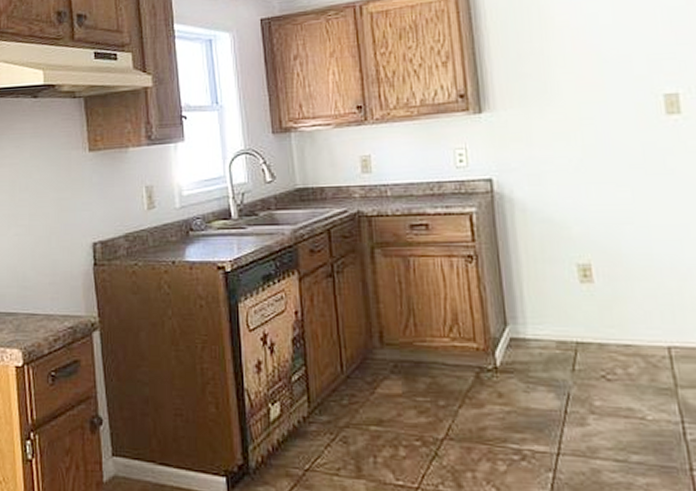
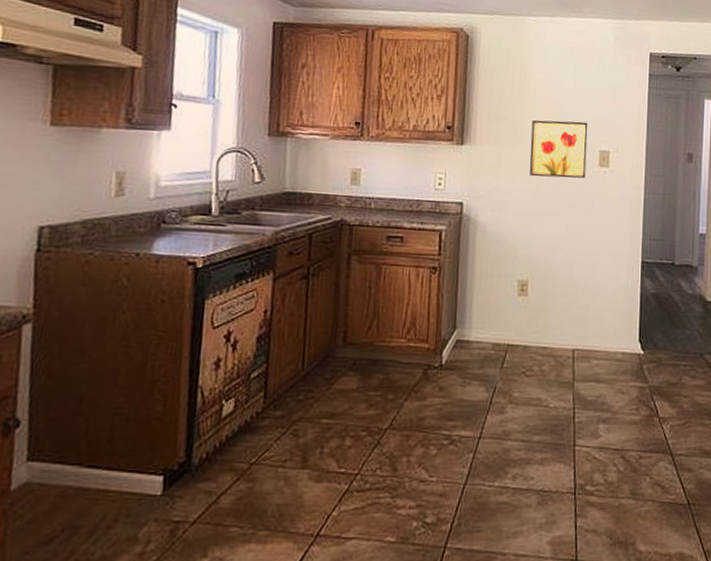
wall art: none [564,62,649,138] -> present [529,119,588,178]

